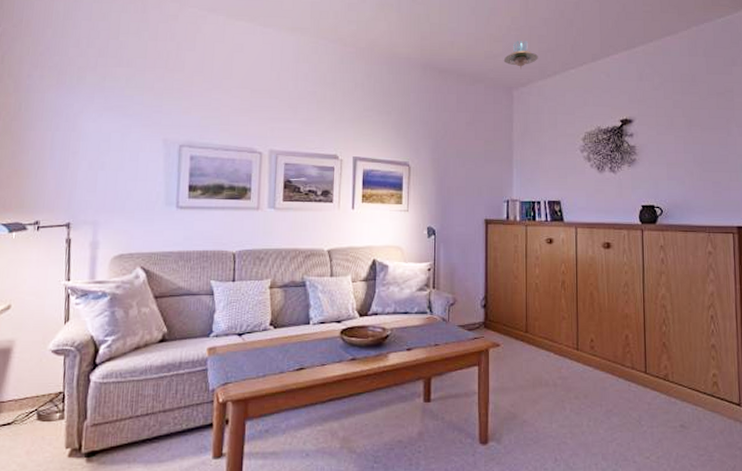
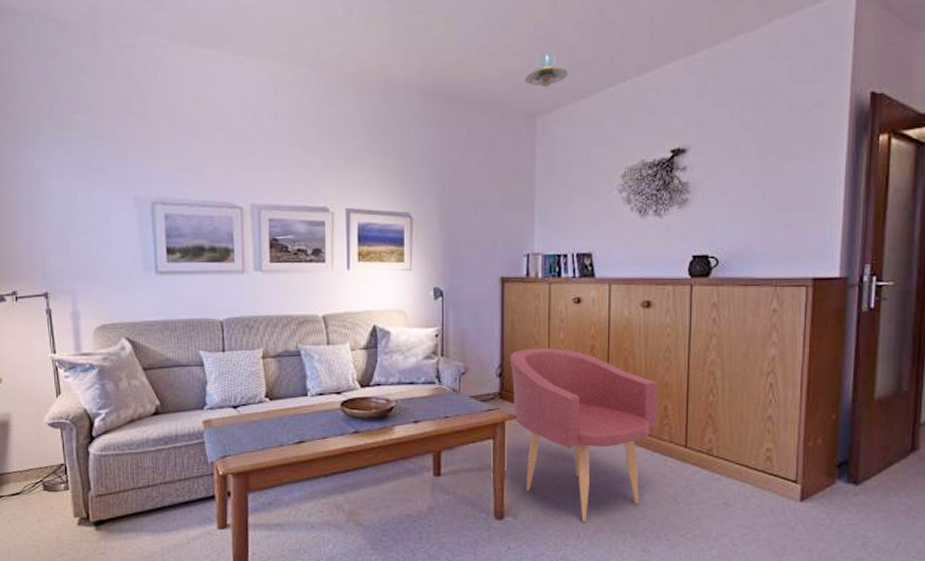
armchair: none [492,282,620,446] -> present [509,348,658,522]

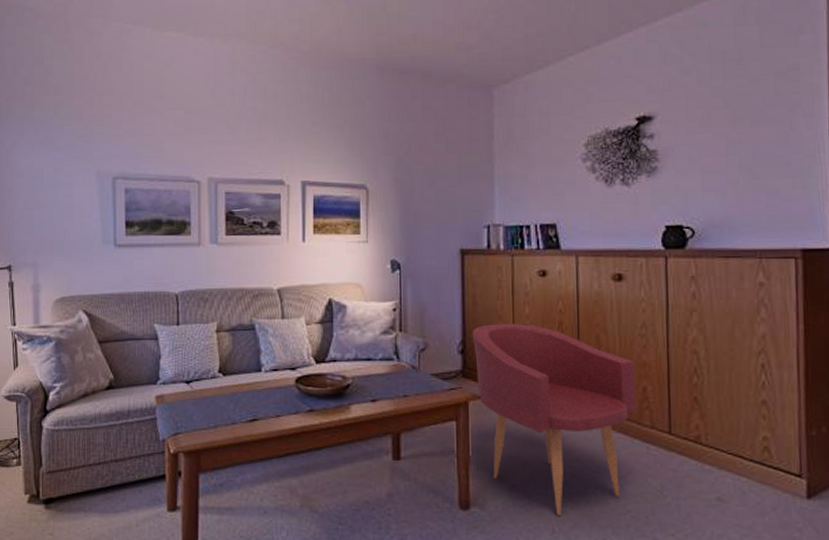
ceiling lamp: present [524,51,568,91] -> none [480,24,525,62]

